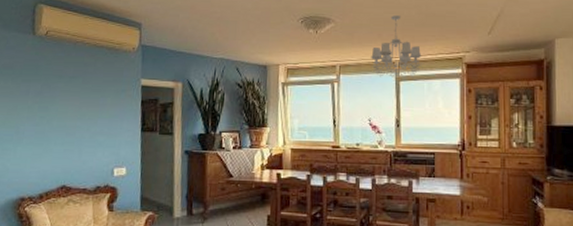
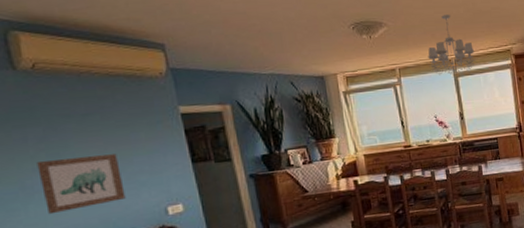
wall art: none [28,112,87,158] -> present [37,154,126,215]

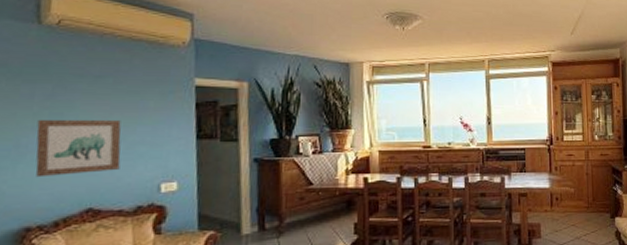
chandelier: present [426,15,478,75] -> none [458,14,512,77]

